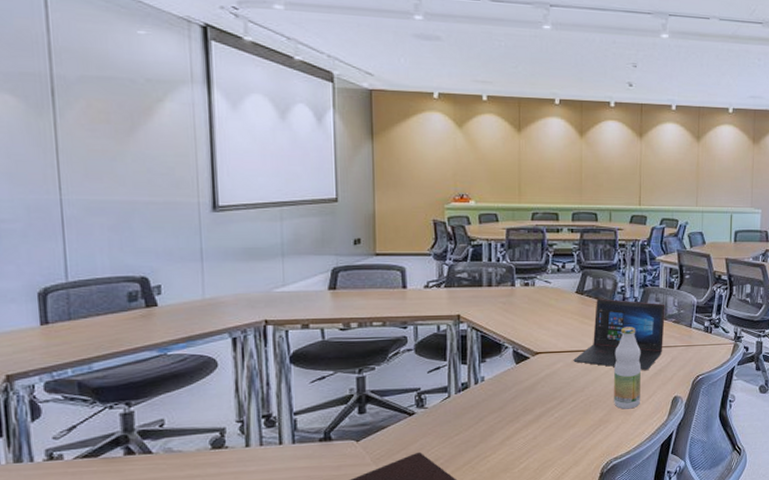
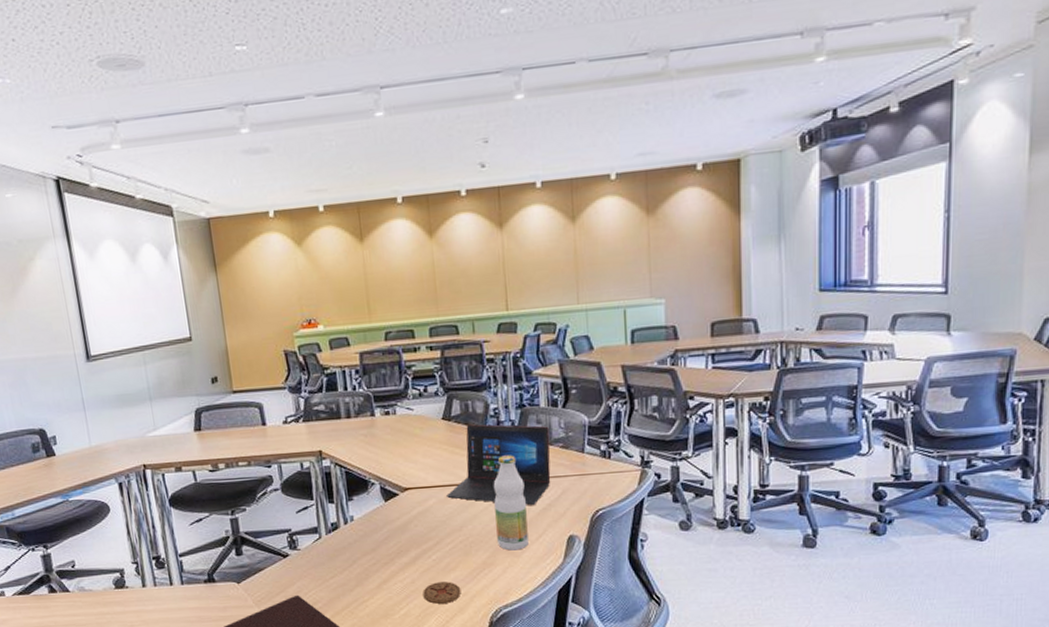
coaster: none [543,437,578,458] -> present [423,582,461,604]

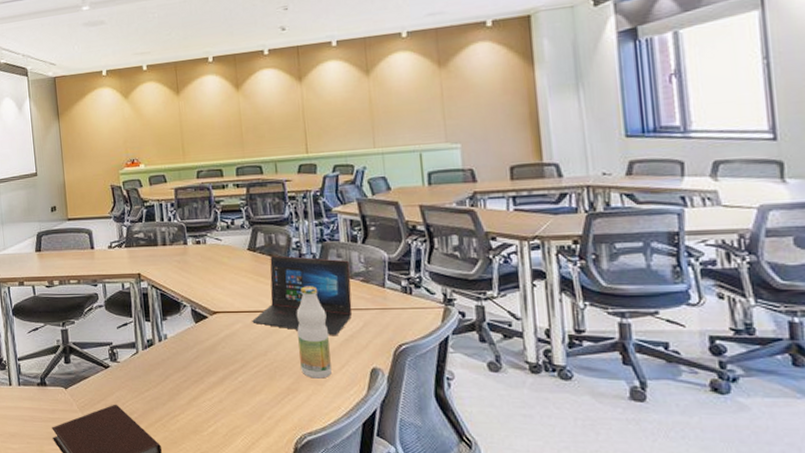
coaster: present [423,582,461,604] -> none [230,404,267,425]

